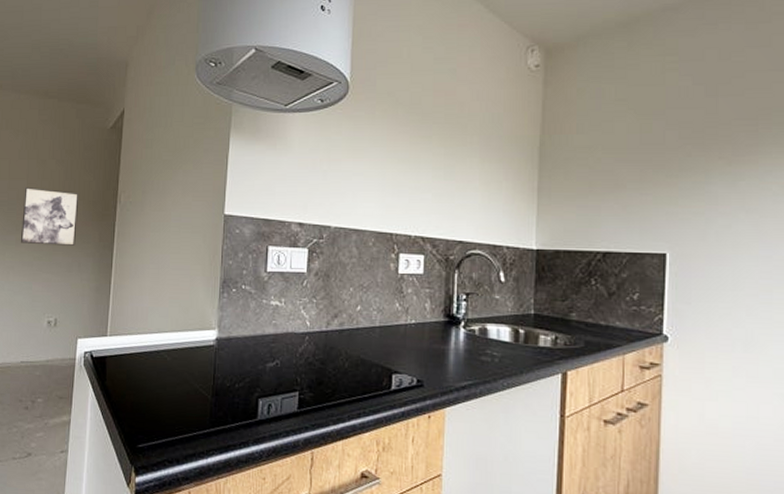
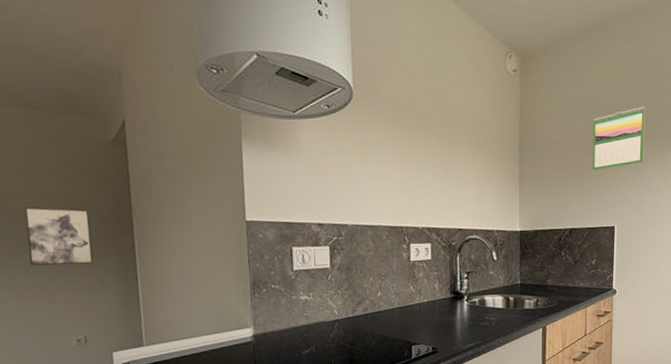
calendar: none [635,109,710,183] -> present [592,107,645,170]

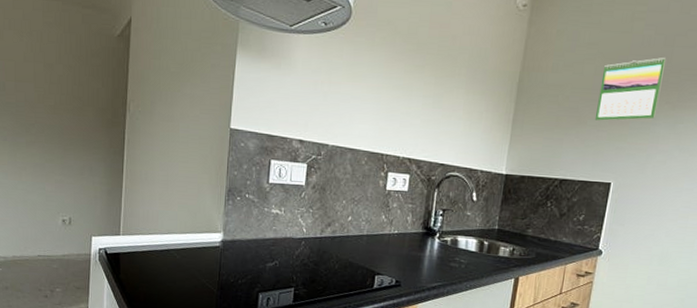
wall art: present [24,207,94,266] -> none [31,91,88,150]

